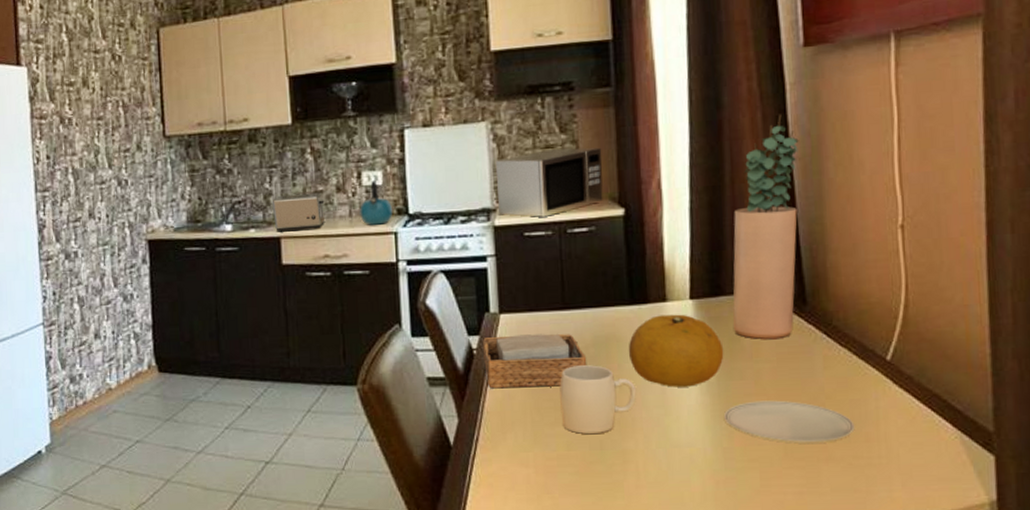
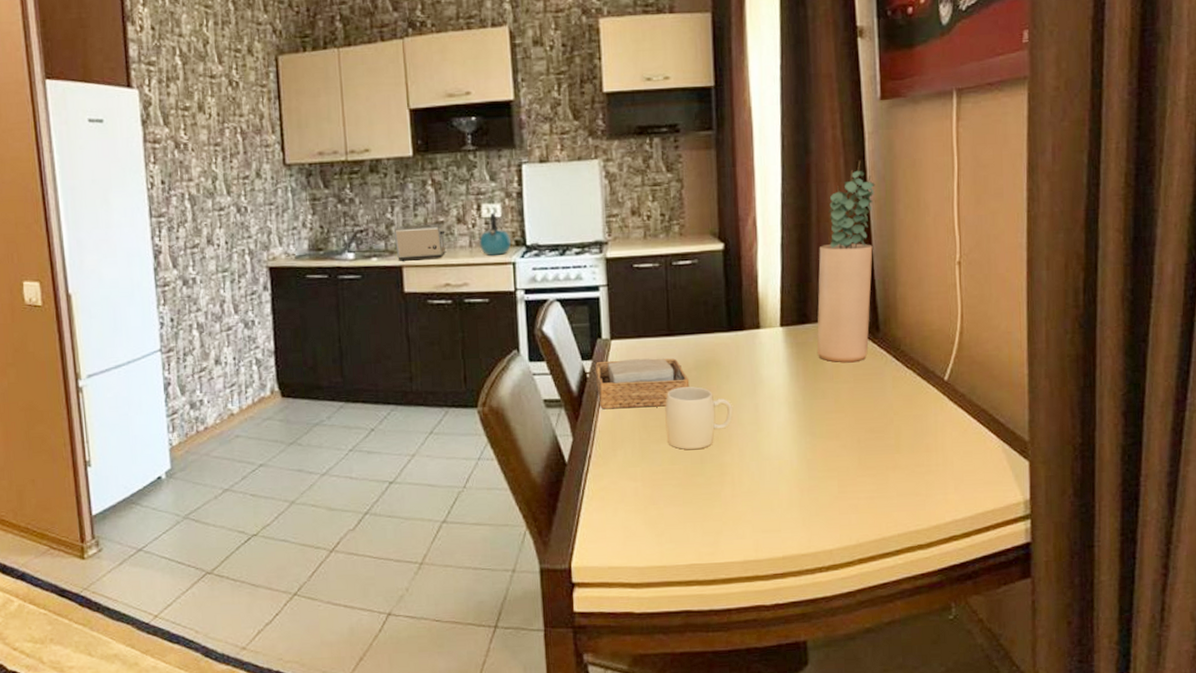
microwave: present [495,147,603,217] -> none [607,186,705,250]
fruit: present [628,314,724,387] -> none [726,340,809,406]
plate: present [723,400,855,444] -> none [807,416,917,455]

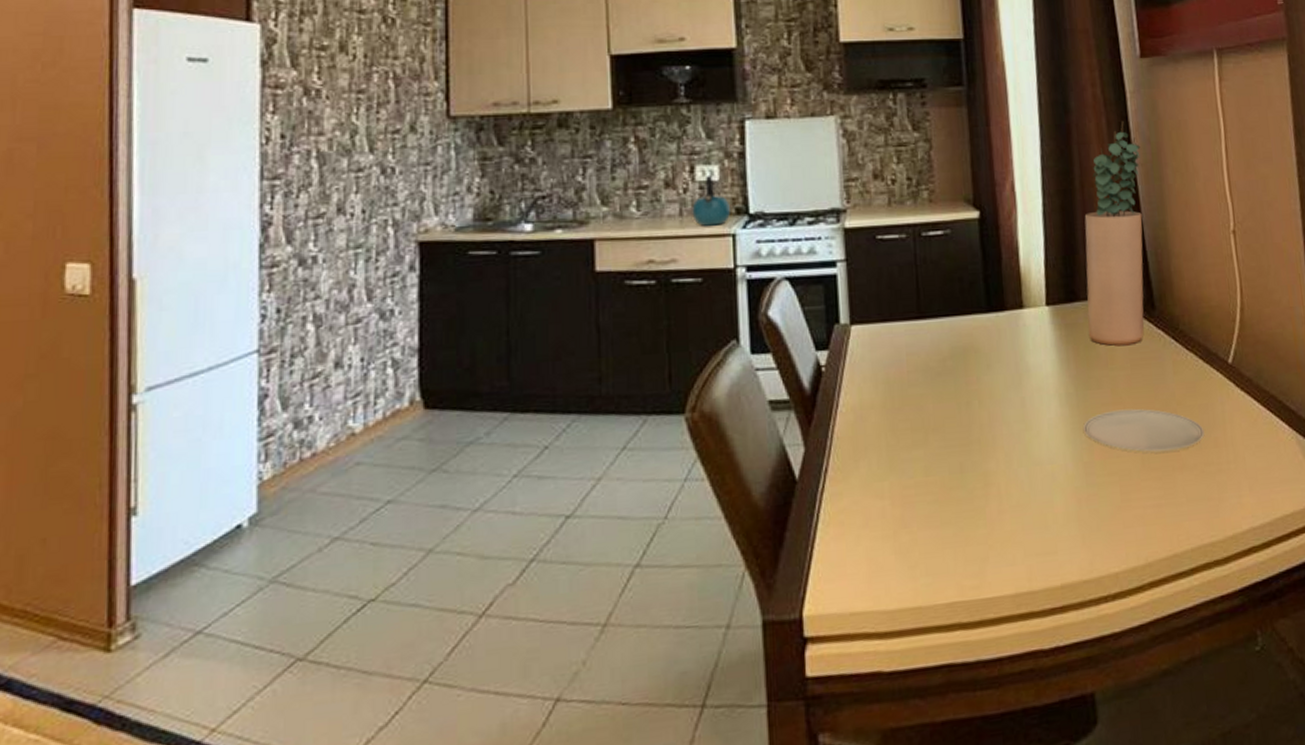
toaster: present [393,223,446,261] -> none [585,188,650,233]
napkin holder: present [594,358,690,410] -> none [831,345,945,411]
mug: present [665,386,734,450] -> none [916,379,997,457]
plate: none [807,416,917,455] -> present [1082,408,1205,454]

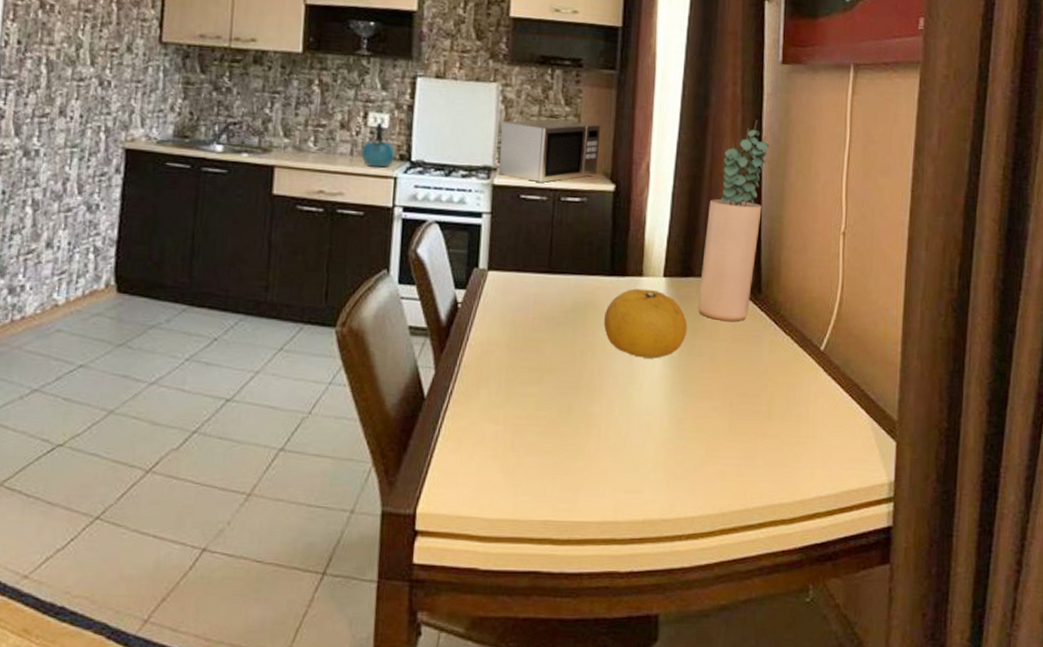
microwave: none [845,146,958,219] -> present [499,119,601,182]
fruit: none [986,321,1081,400] -> present [603,288,688,359]
plate: present [1082,408,1205,454] -> none [680,377,790,420]

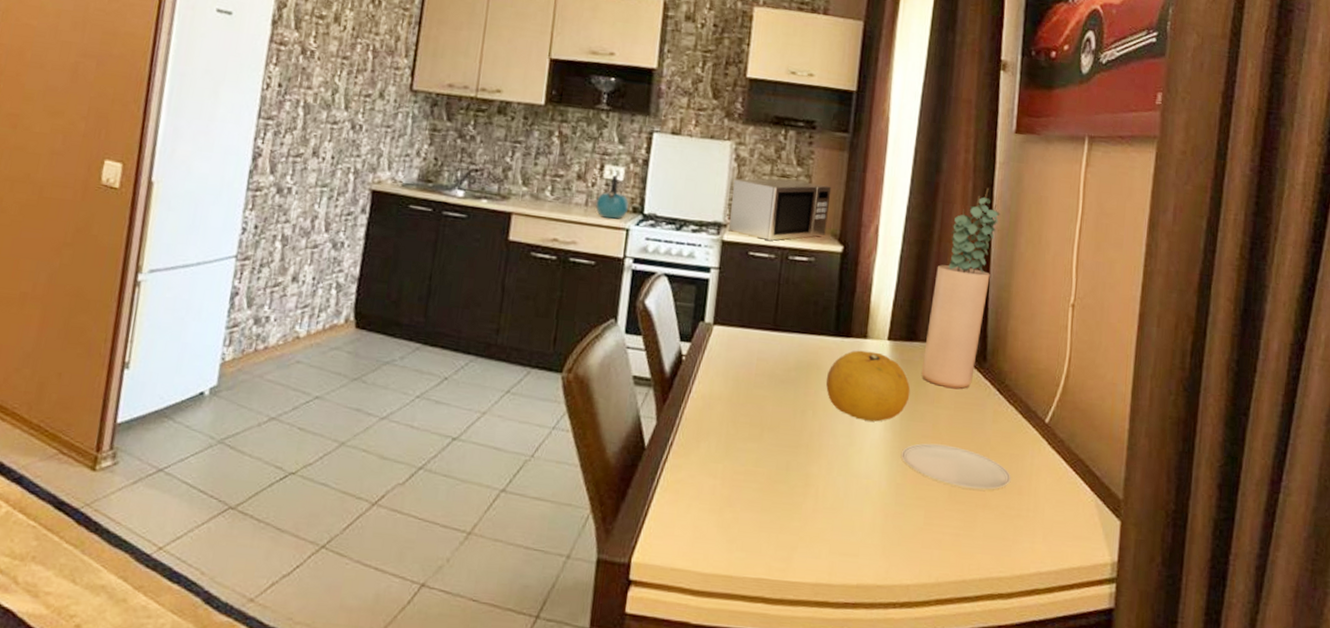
plate: none [680,377,790,420] -> present [900,443,1011,491]

